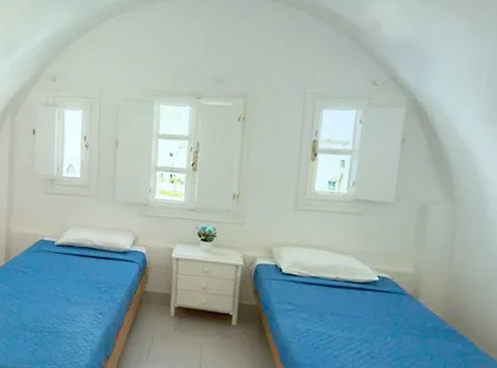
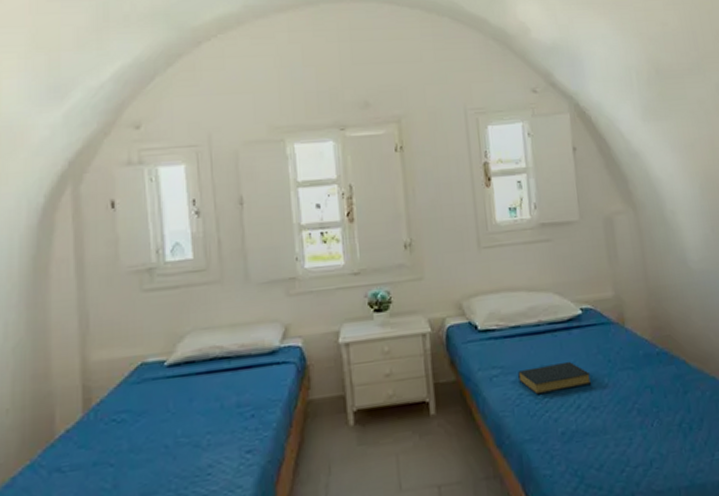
hardback book: none [309,311,376,338] -> present [518,361,592,395]

